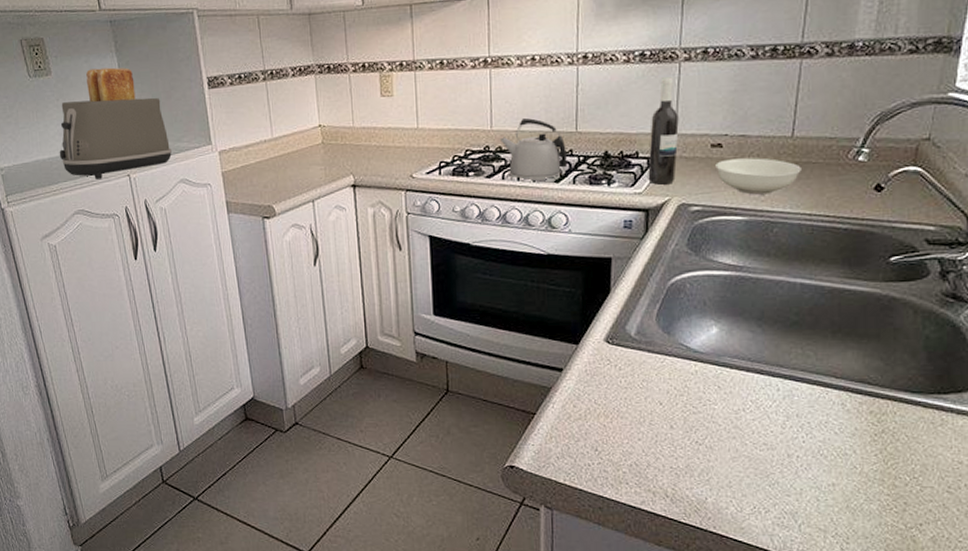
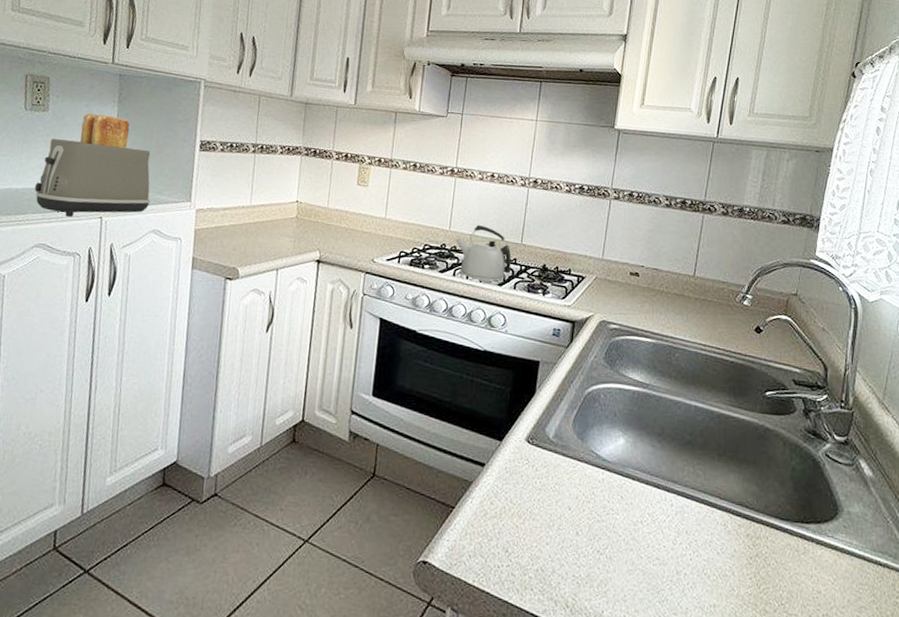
wine bottle: present [648,77,679,185] -> none [577,210,606,302]
bowl: present [715,158,801,195] -> none [632,287,700,323]

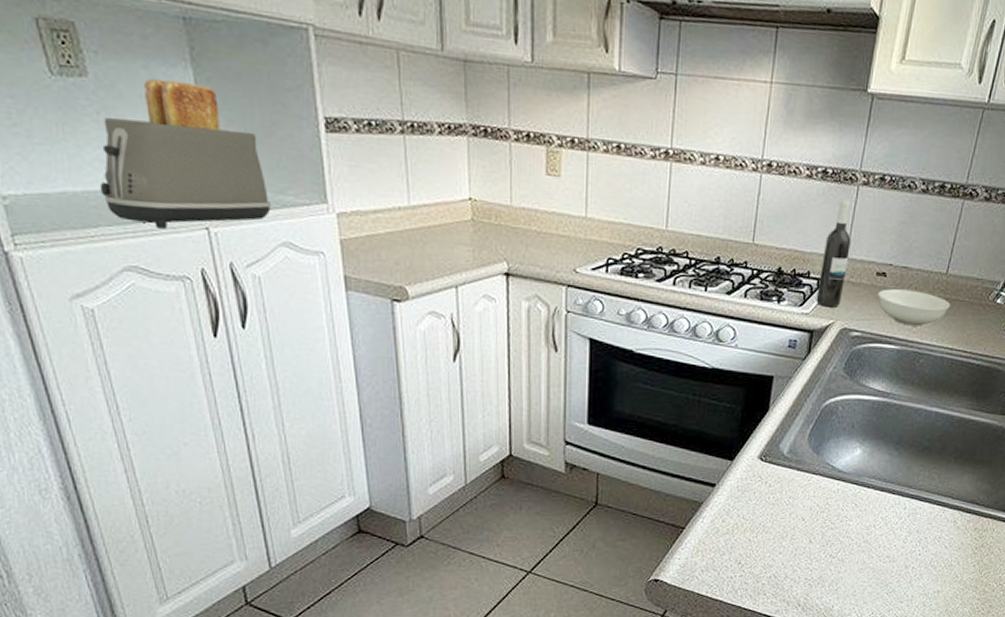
kettle: present [455,225,512,283] -> none [674,222,741,292]
wine bottle: none [577,210,606,302] -> present [816,199,851,308]
bowl: none [632,287,700,323] -> present [878,289,950,327]

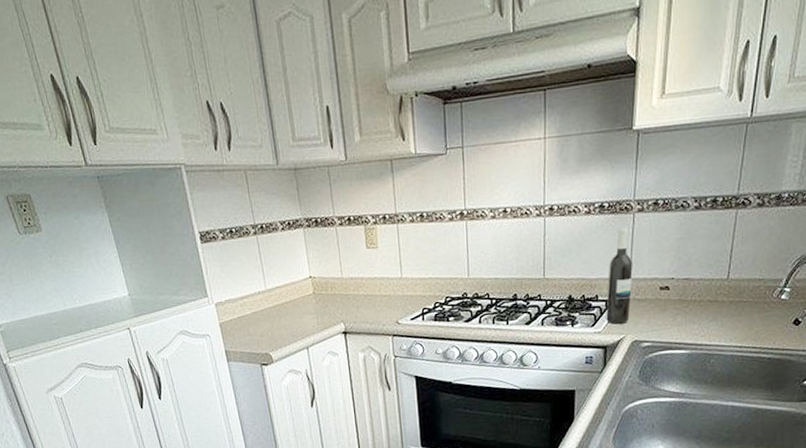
toaster: present [99,78,271,230] -> none [55,223,170,334]
bowl: present [878,289,950,327] -> none [663,298,735,331]

